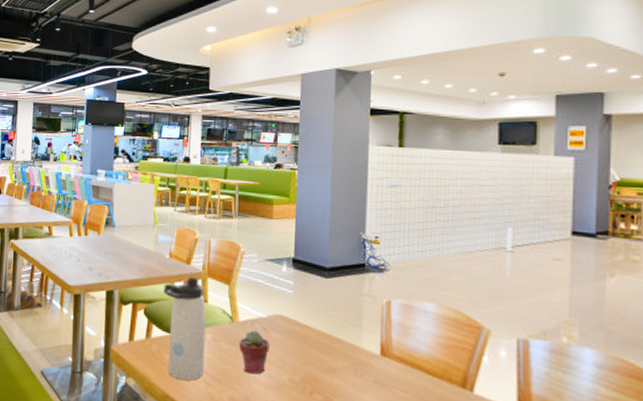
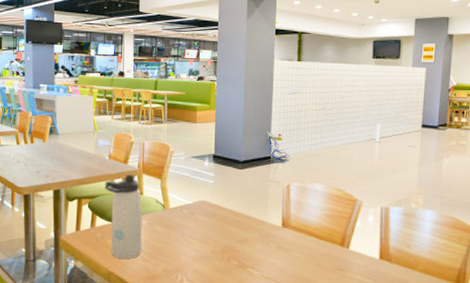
potted succulent: present [238,330,270,375] -> none [170,215,195,250]

